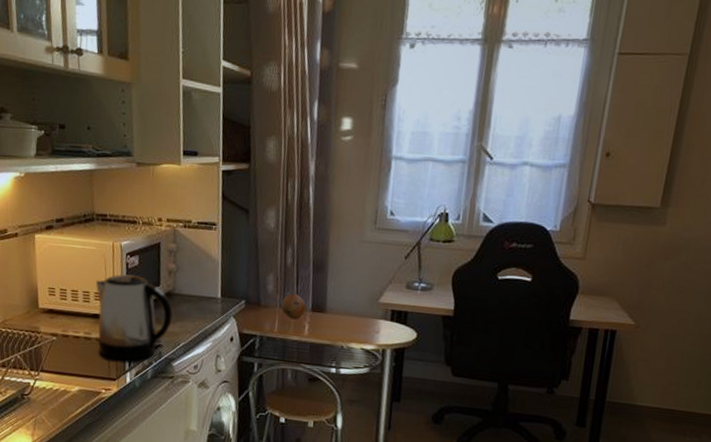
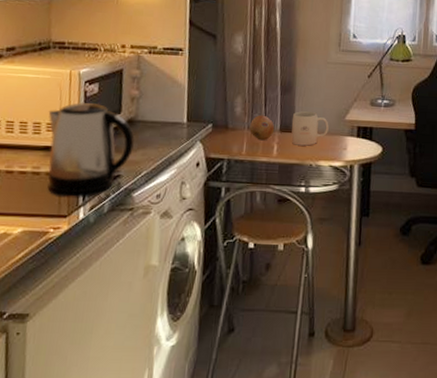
mug: none [323,291,362,327] -> present [291,111,329,146]

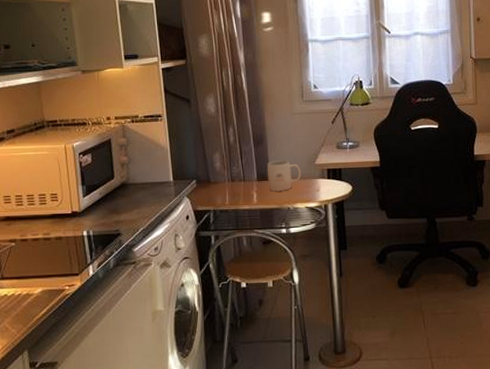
kettle: present [47,102,135,197] -> none [50,171,129,257]
fruit: present [250,115,275,141] -> none [230,167,252,191]

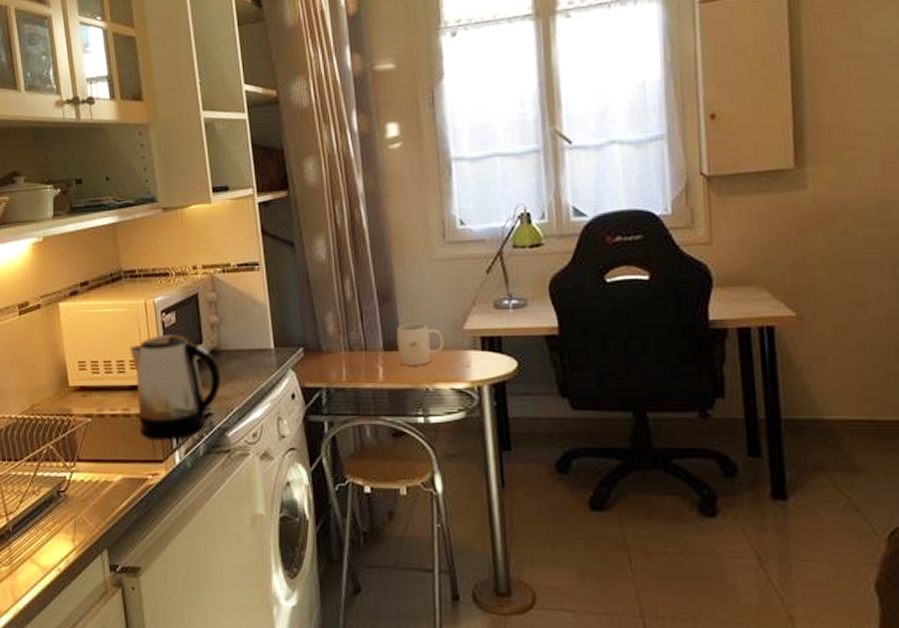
kettle: none [50,171,129,257] -> present [129,333,221,440]

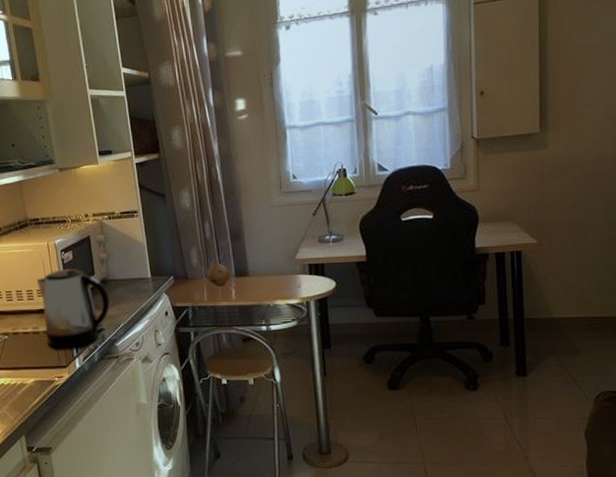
fruit: none [347,332,377,363] -> present [207,263,230,287]
mug: present [396,323,444,366] -> none [245,255,281,288]

